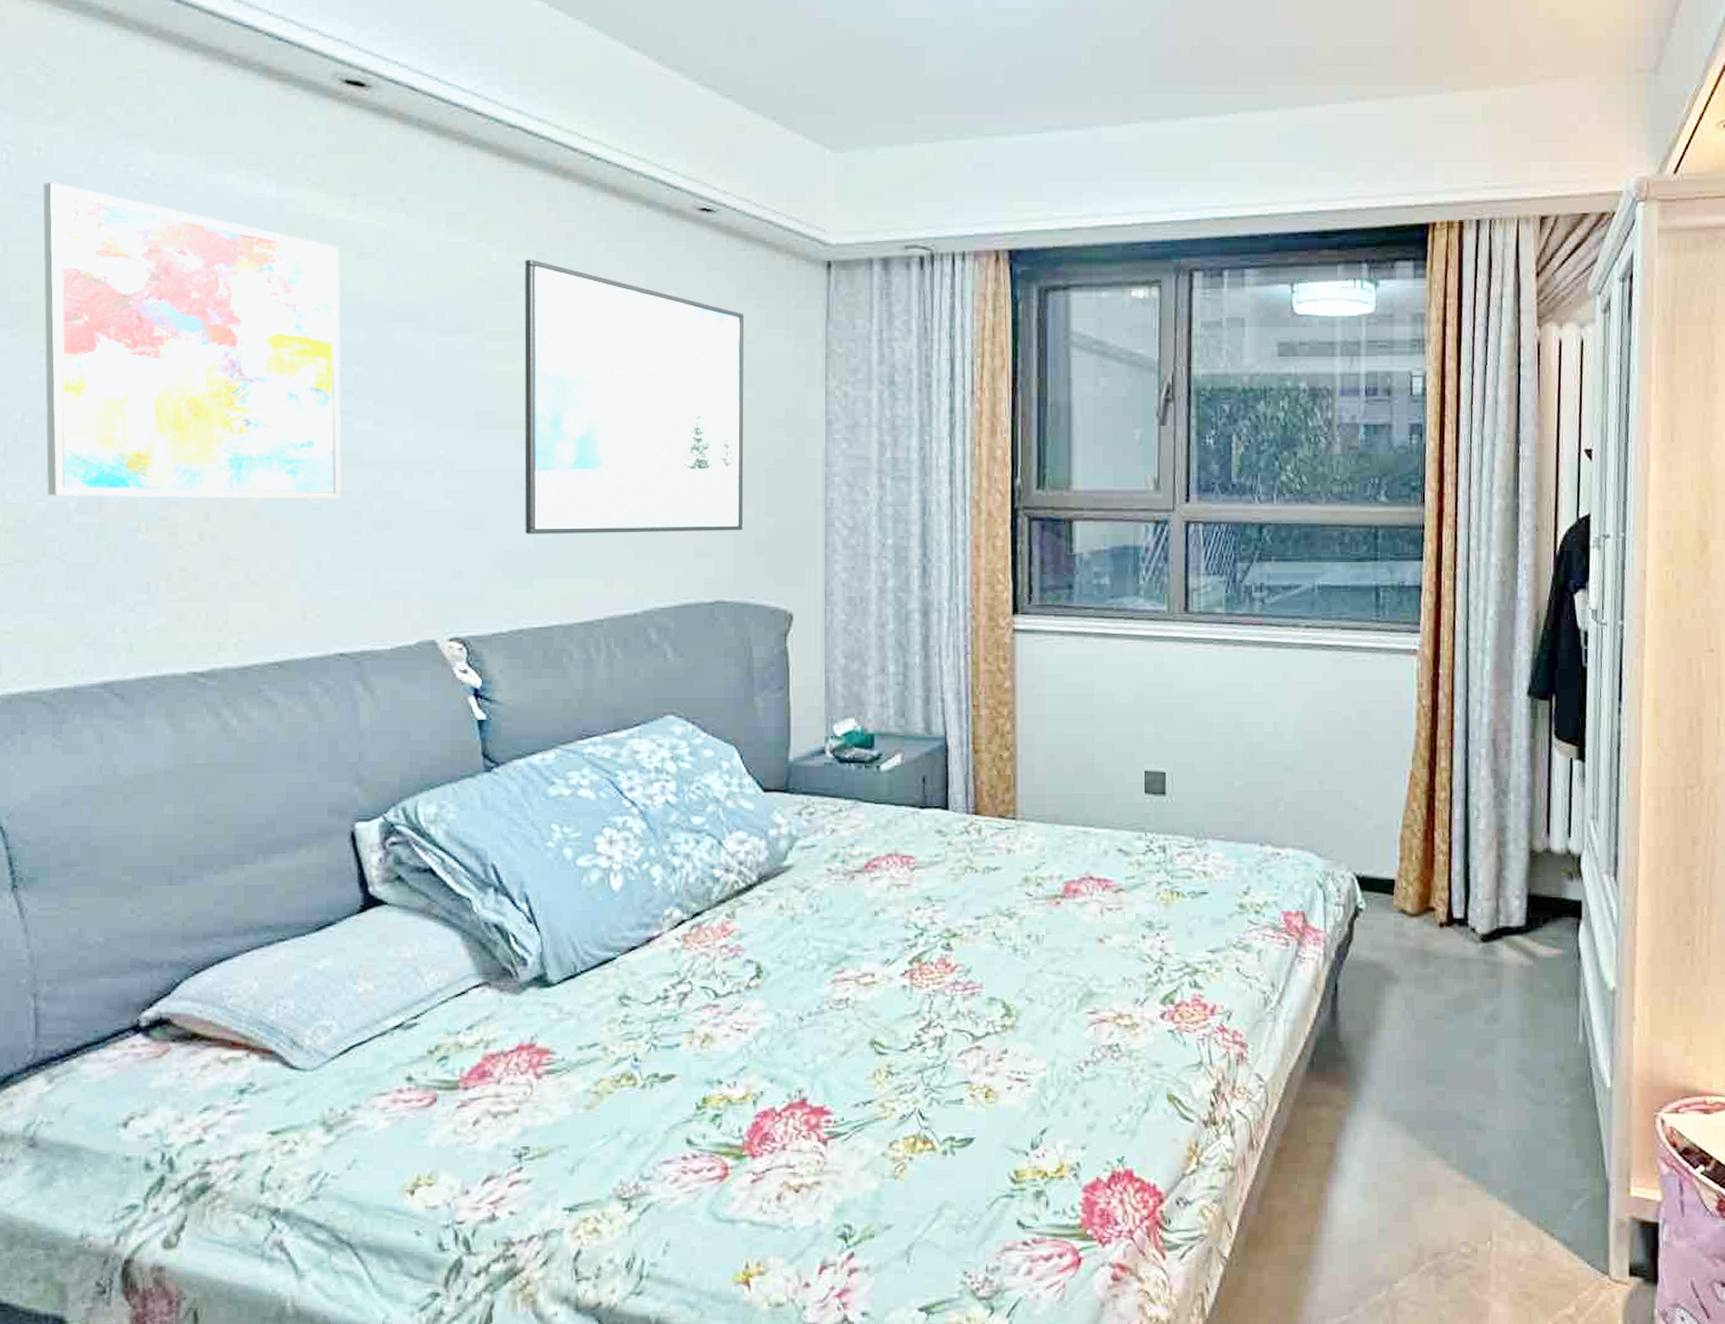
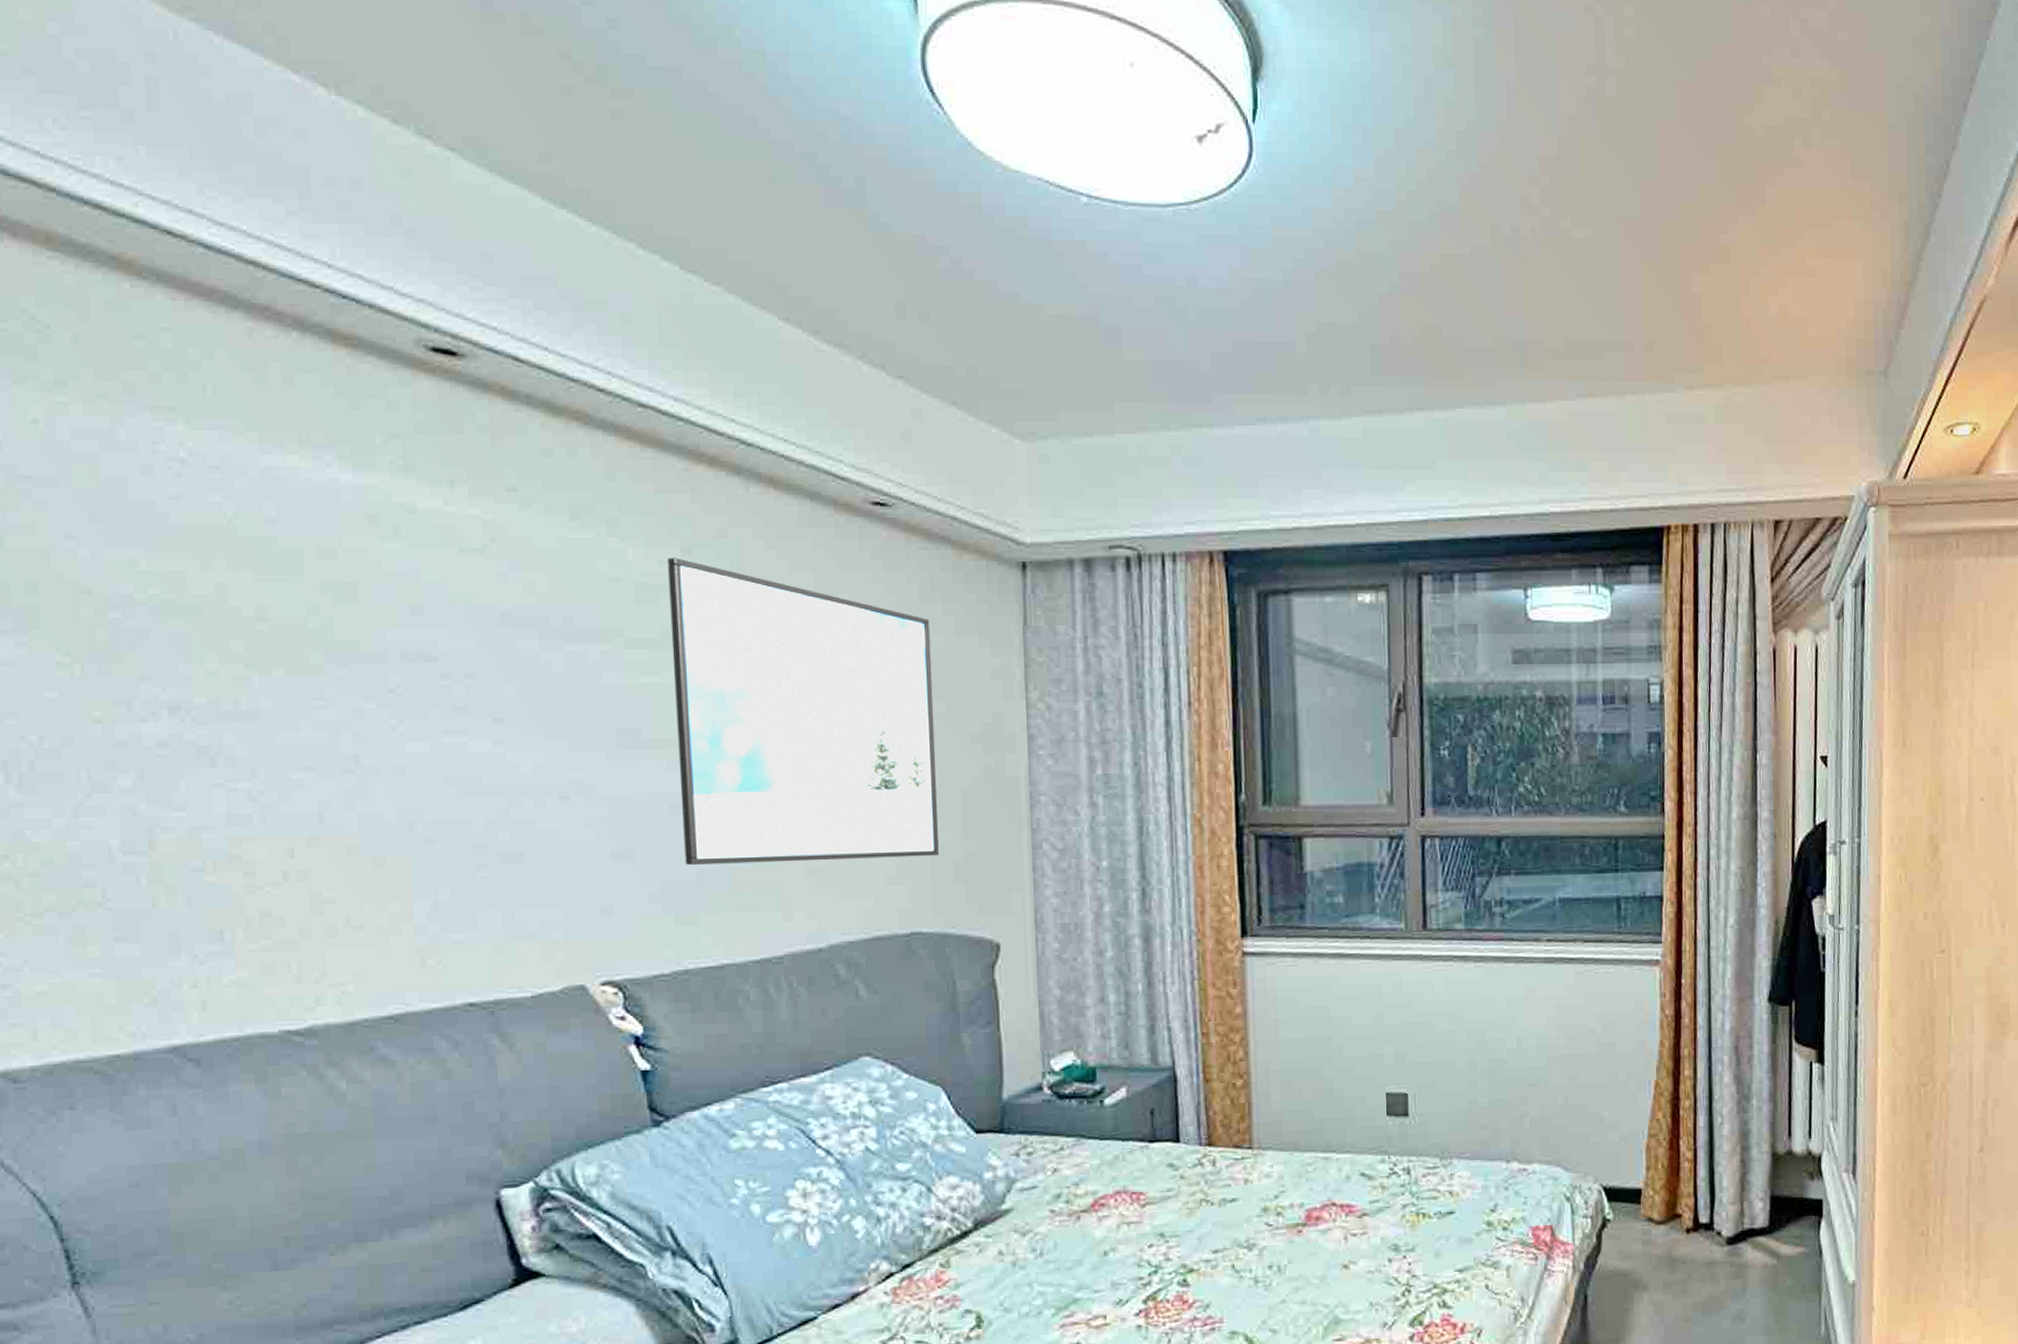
wall art: present [43,182,341,500] -> none [44,461,458,834]

